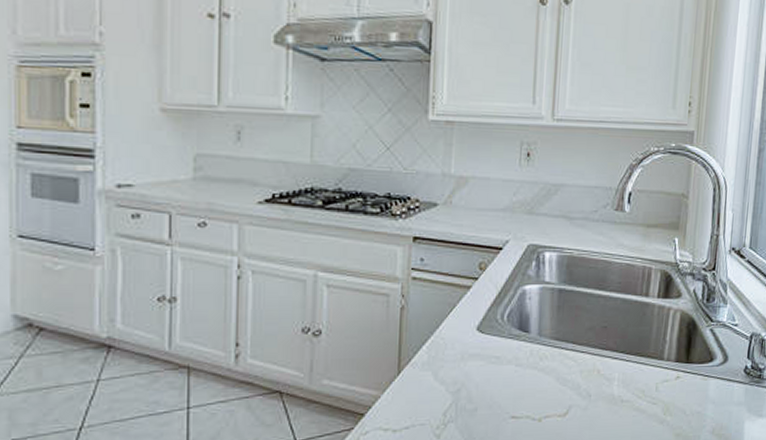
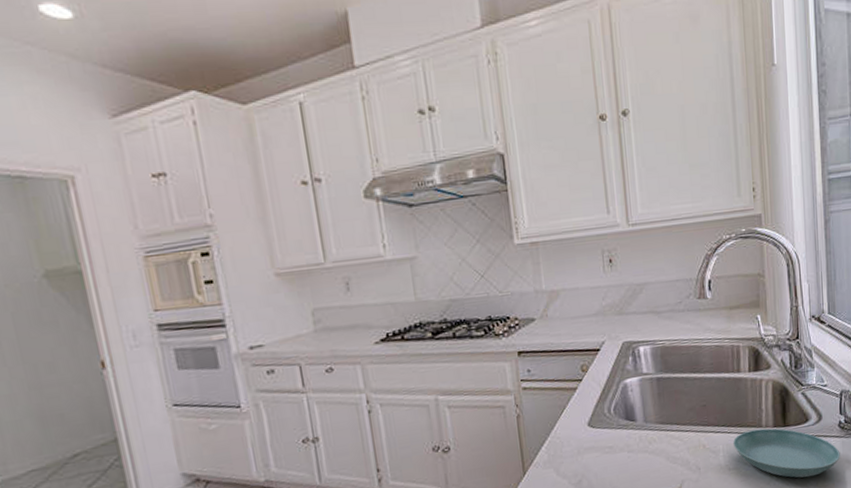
saucer: none [630,361,742,423] -> present [733,428,840,478]

